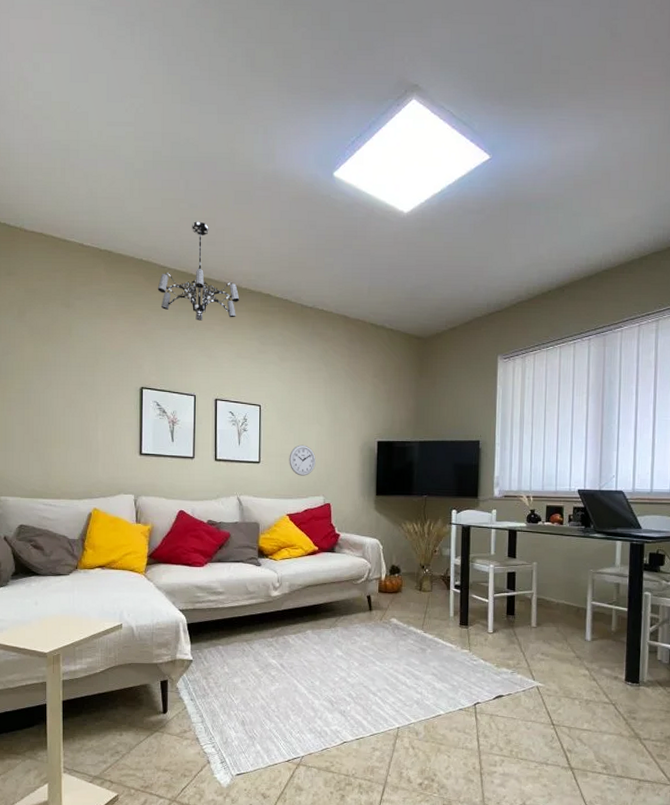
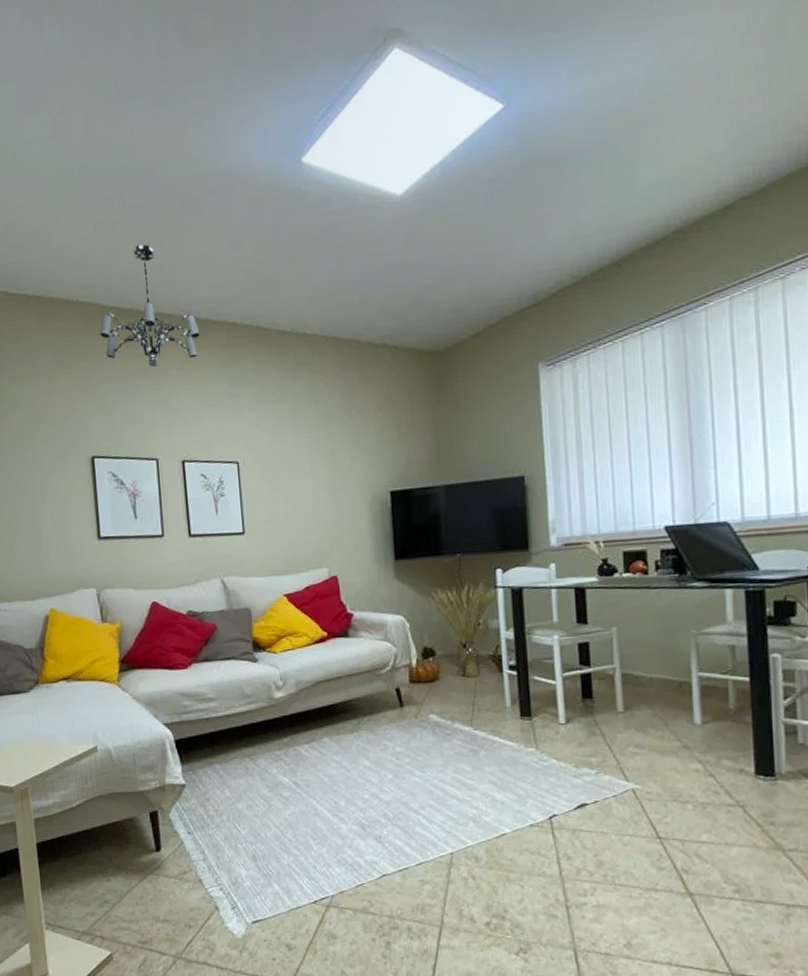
wall clock: present [289,445,316,476] -> none [279,505,314,545]

